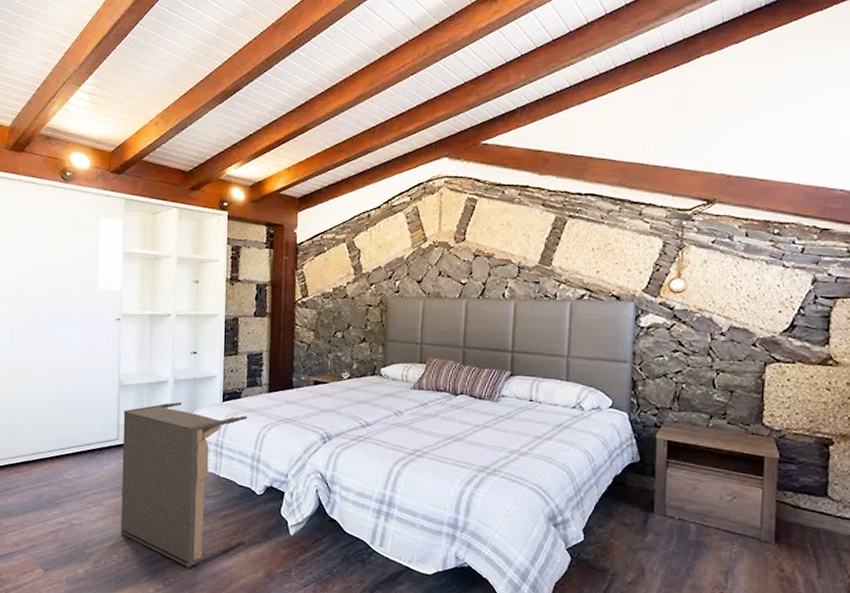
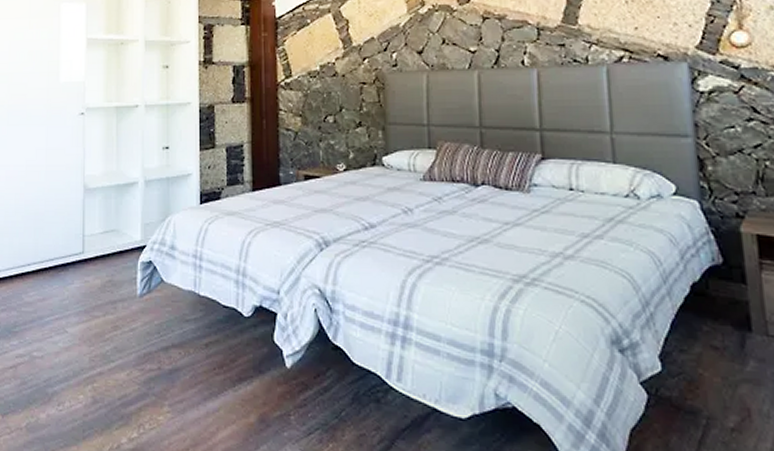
laundry hamper: present [121,402,248,568] -> none [87,207,231,412]

